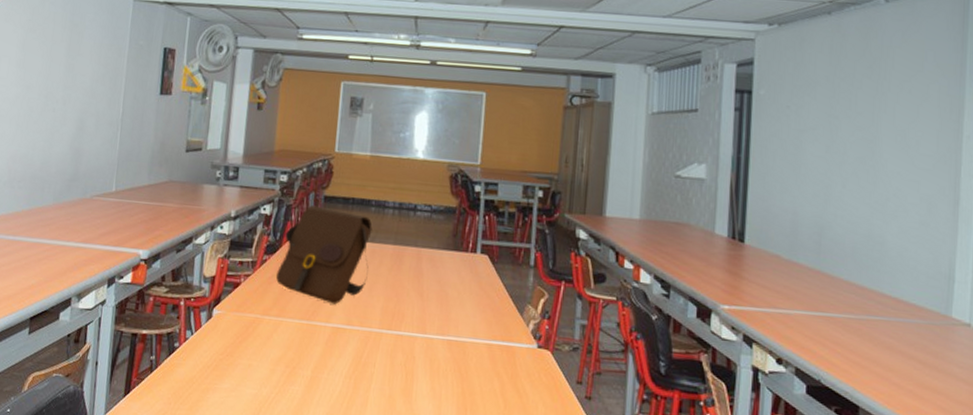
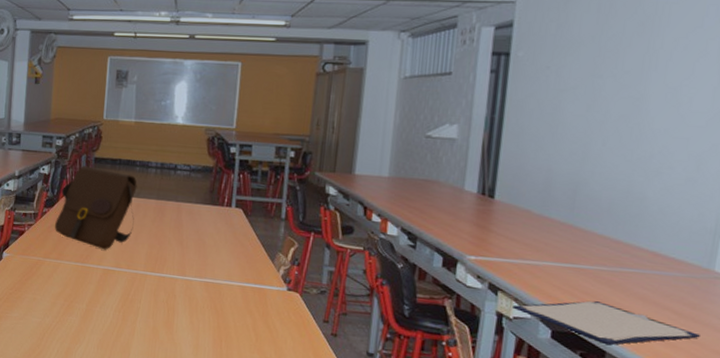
notepad: none [766,351,944,400] -> present [511,301,700,345]

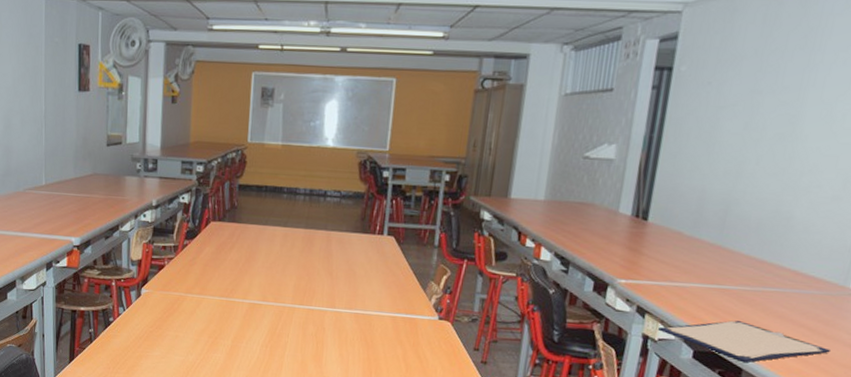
shoulder bag: present [54,165,137,250] -> none [196,193,285,283]

